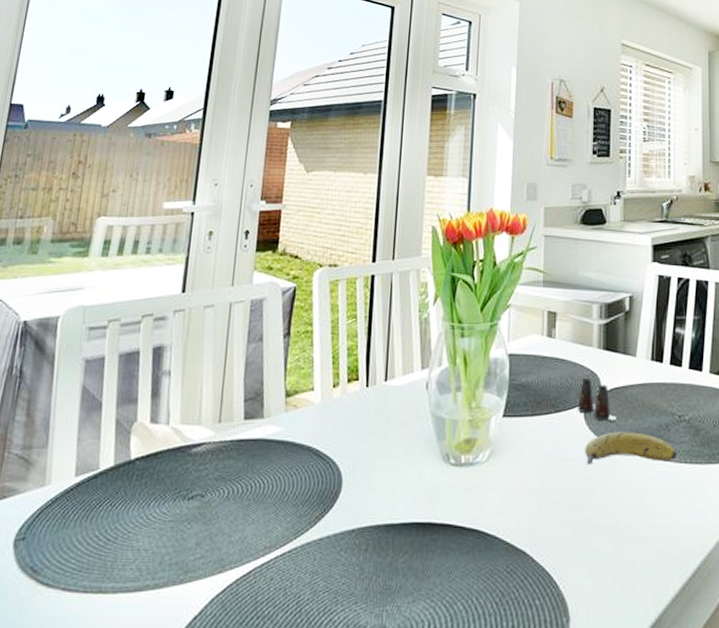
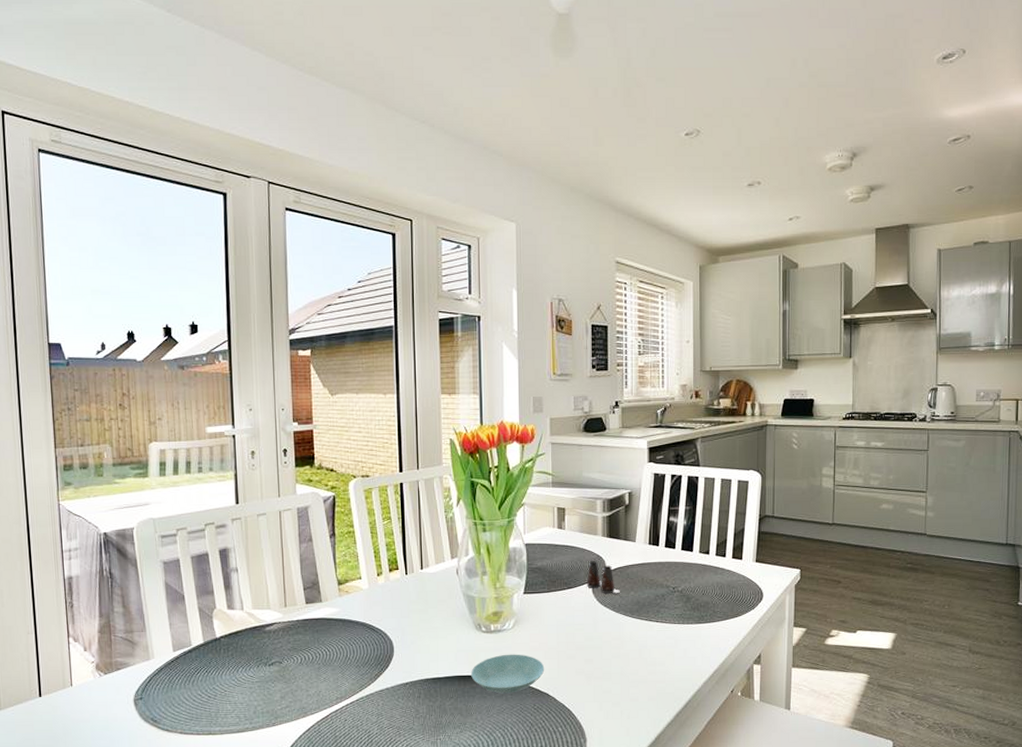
saucer: none [432,495,523,549] -> present [471,654,545,694]
fruit: present [585,432,676,465] -> none [594,601,671,628]

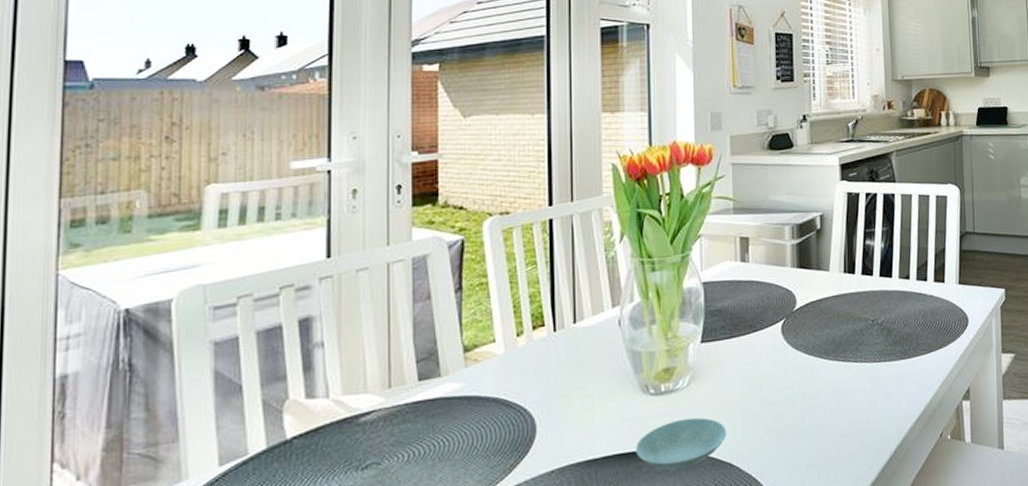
salt shaker: present [587,561,620,595] -> none [775,296,813,335]

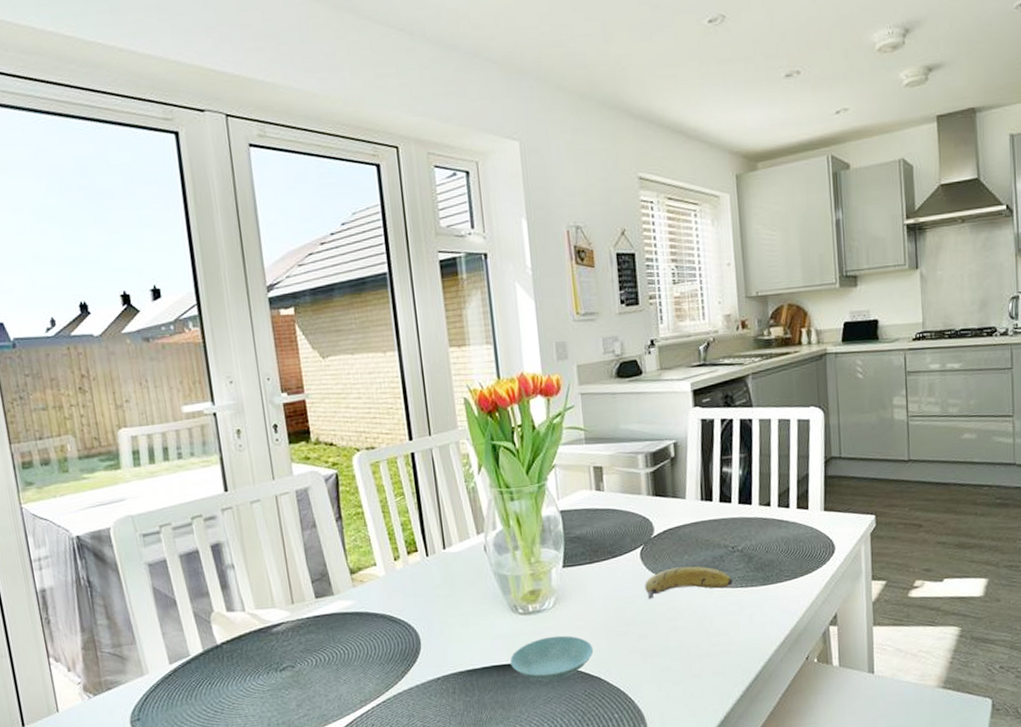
fruit: none [784,340,871,376] -> present [645,566,733,599]

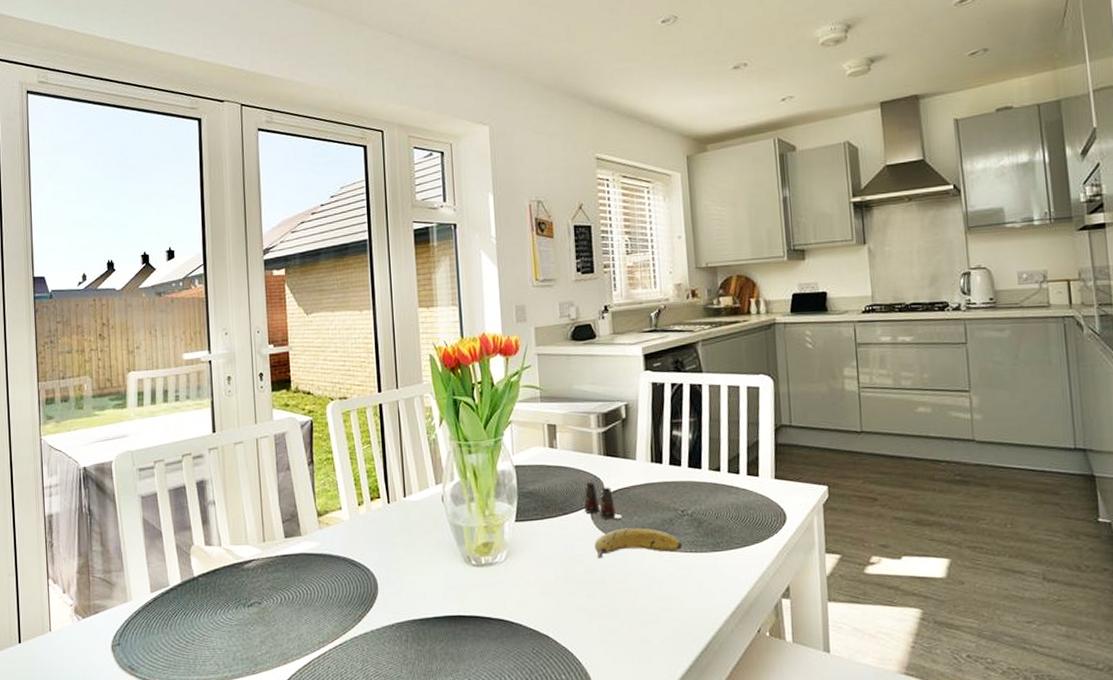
saucer: present [510,635,594,682] -> none [462,590,543,636]
salt shaker: none [633,524,672,561] -> present [584,482,622,521]

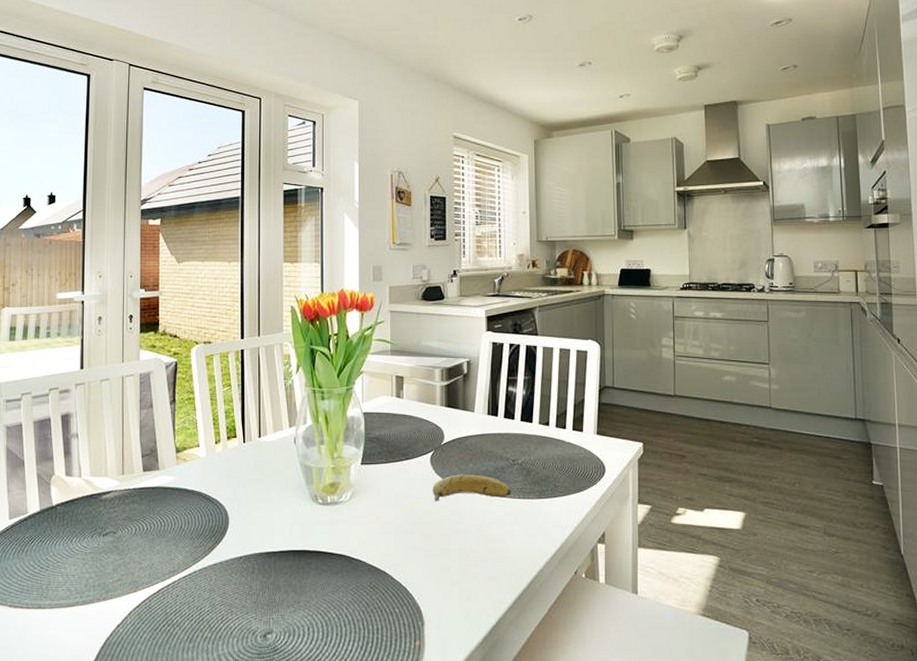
salt shaker: present [584,482,622,521] -> none [425,431,459,467]

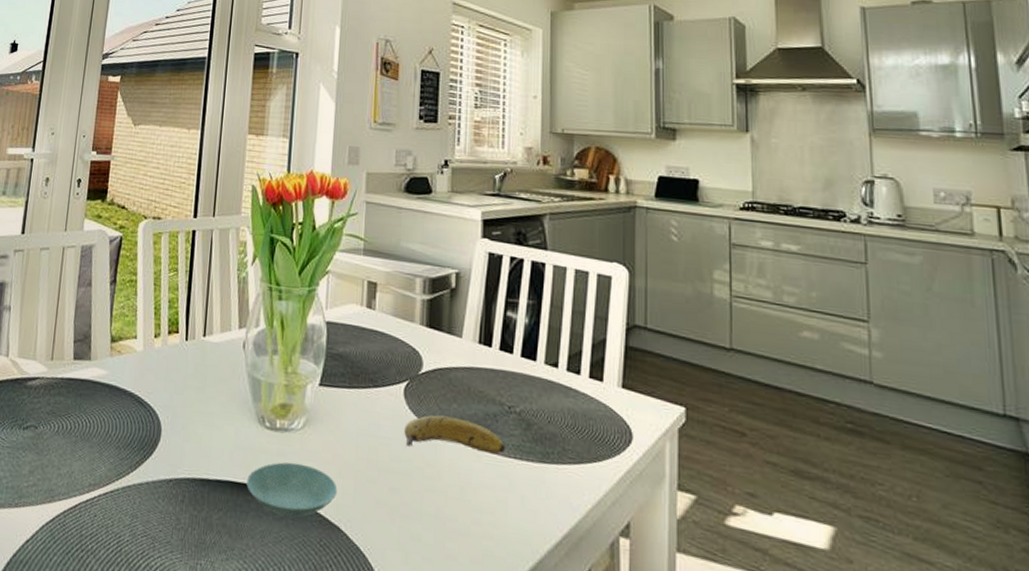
saucer: none [306,528,382,570] -> present [246,462,338,518]

